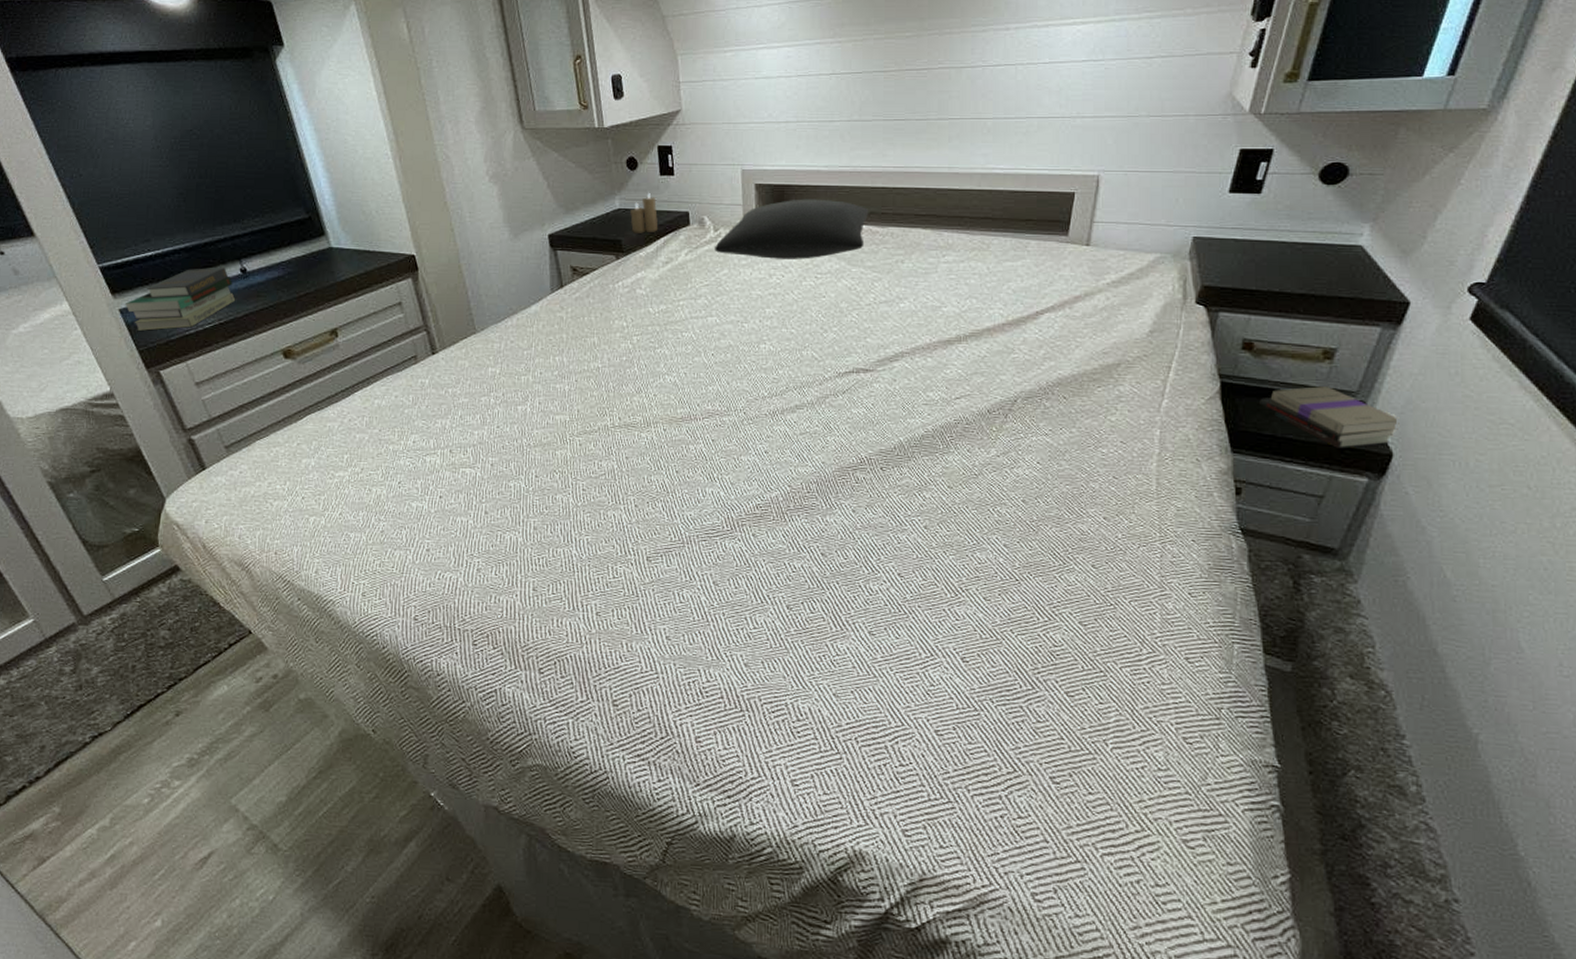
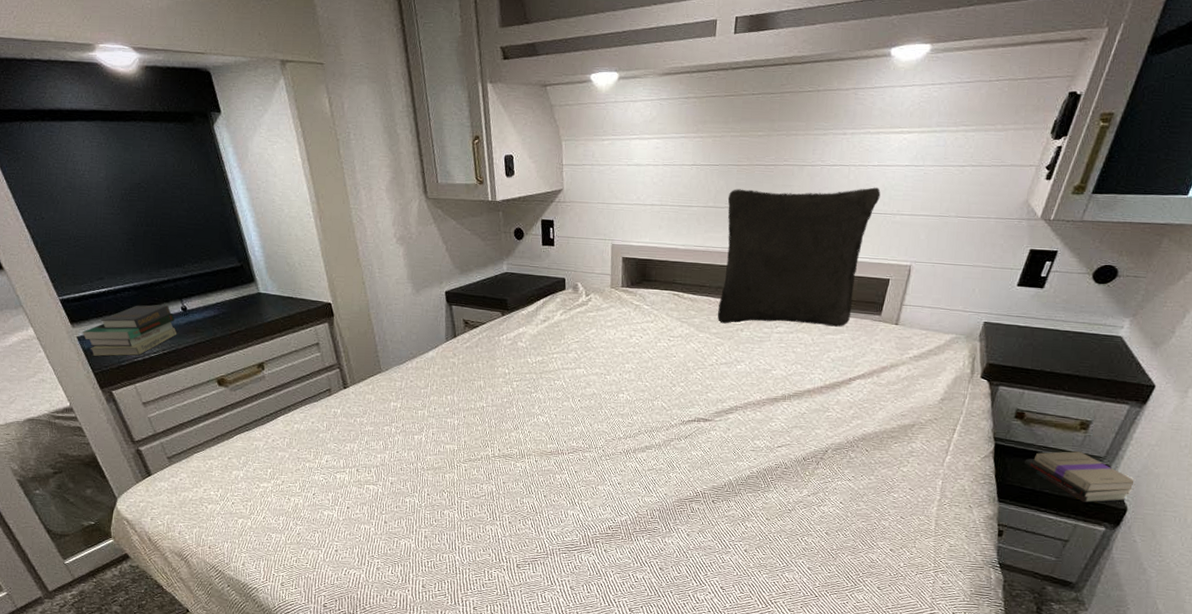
candle: present [630,192,659,233] -> none [515,259,539,295]
pillow: present [715,199,869,259] -> none [585,272,717,324]
pillow: none [871,88,1055,255] -> present [717,187,881,327]

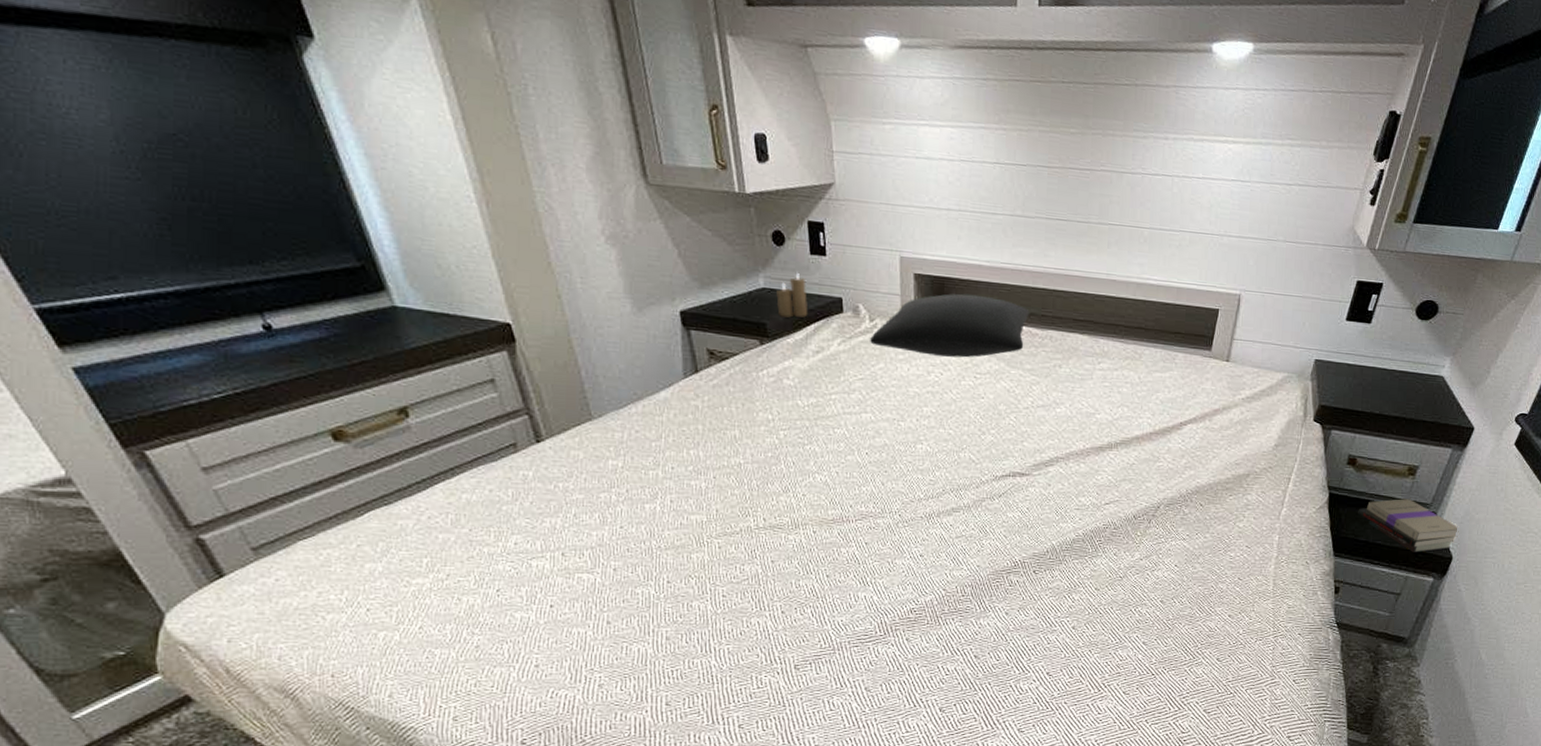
books: present [83,304,177,356] -> none [83,320,258,398]
candle: none [515,259,539,295] -> present [776,272,808,318]
pillow: none [585,272,717,324] -> present [870,293,1030,358]
pillow: present [717,187,881,327] -> none [1031,195,1207,364]

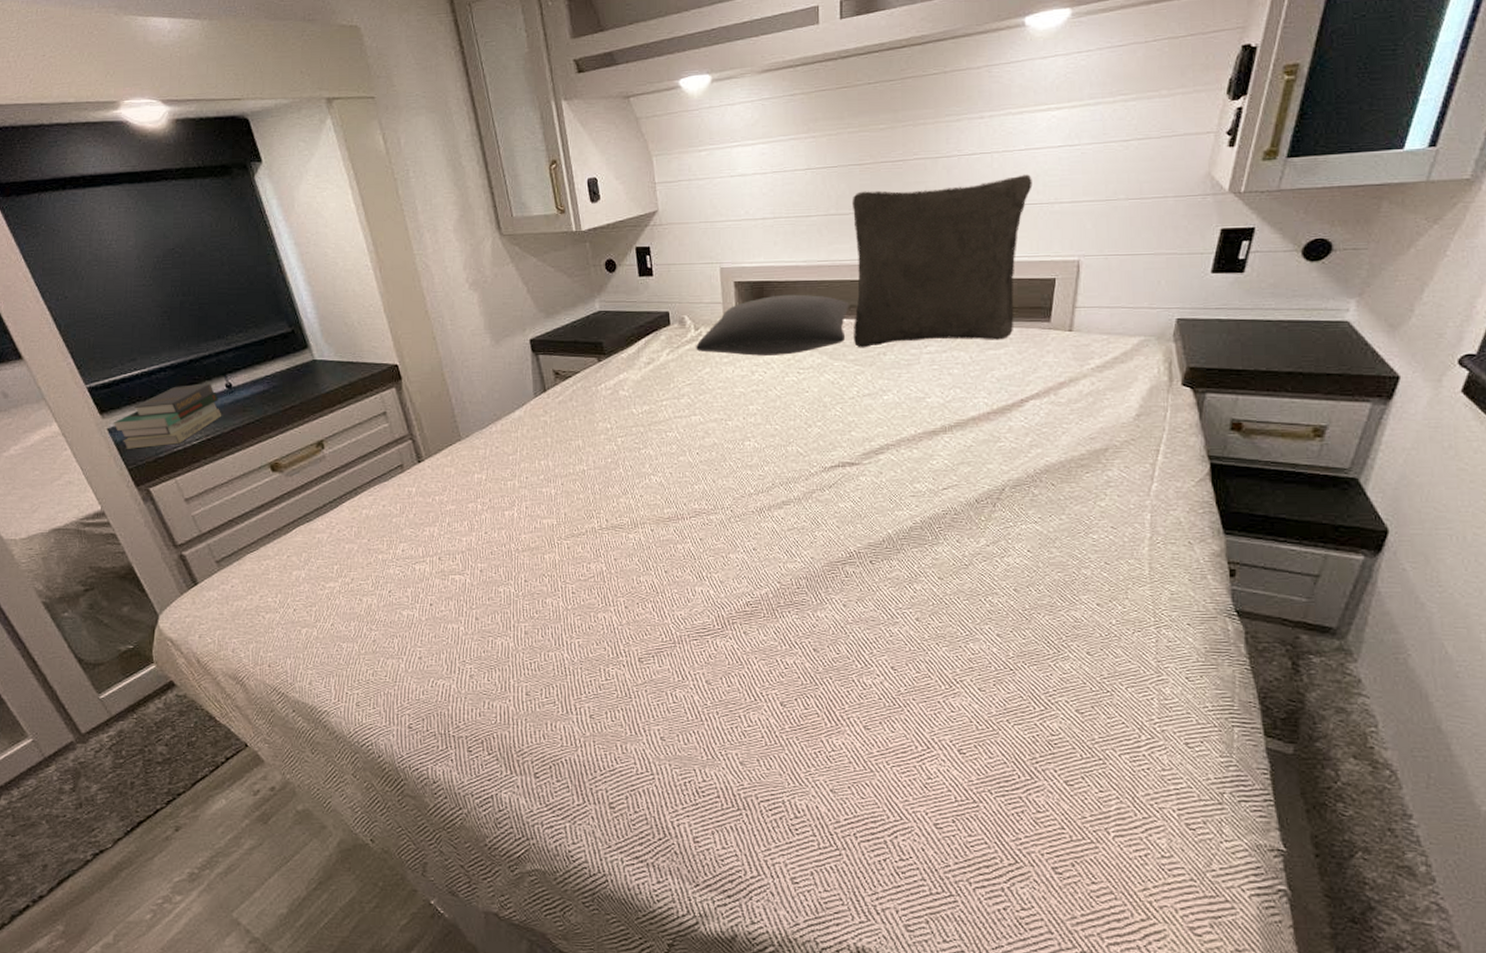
books: none [83,320,258,398] -> present [114,383,222,449]
candle: present [776,272,808,318] -> none [610,293,639,335]
pillow: none [1031,195,1207,364] -> present [851,174,1033,348]
books: present [1358,498,1459,553] -> none [1250,463,1394,526]

